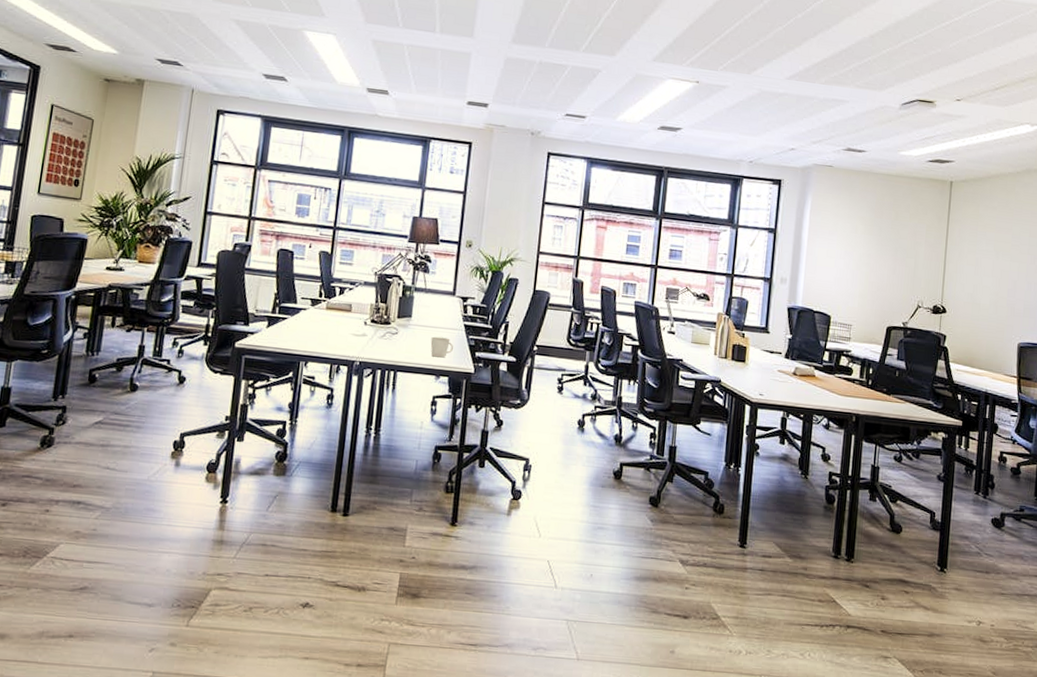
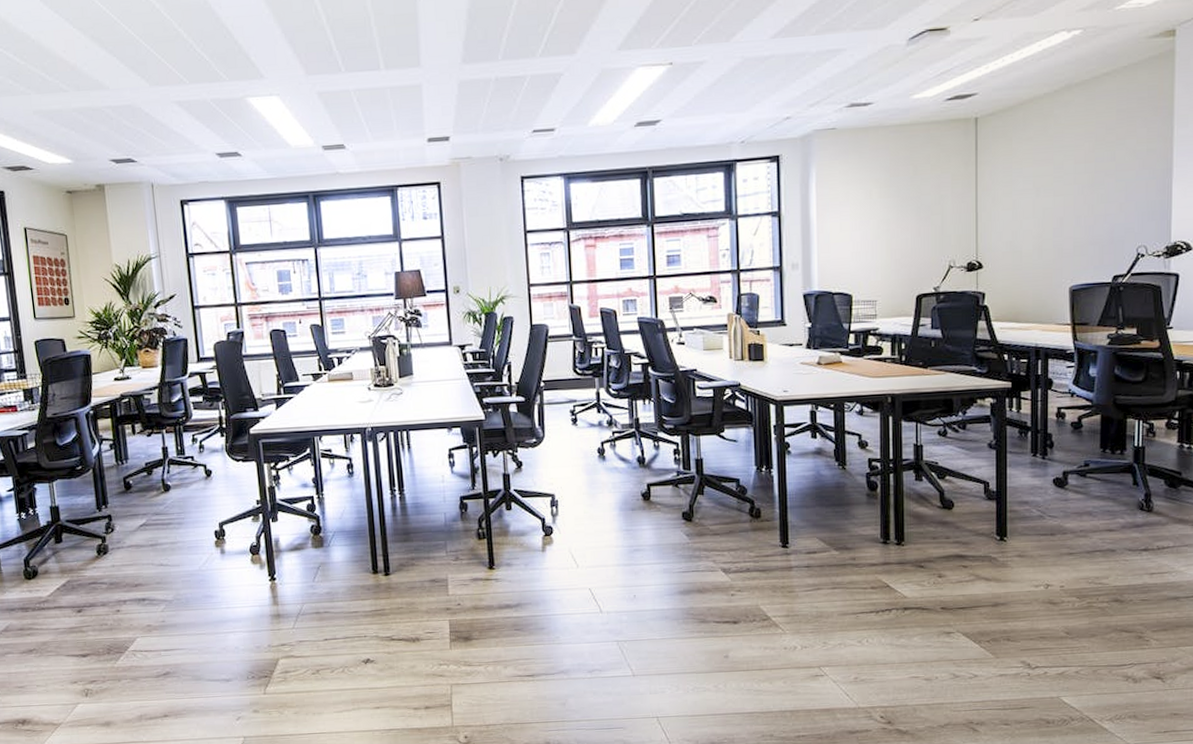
cup: present [430,336,453,358] -> none [436,389,460,410]

